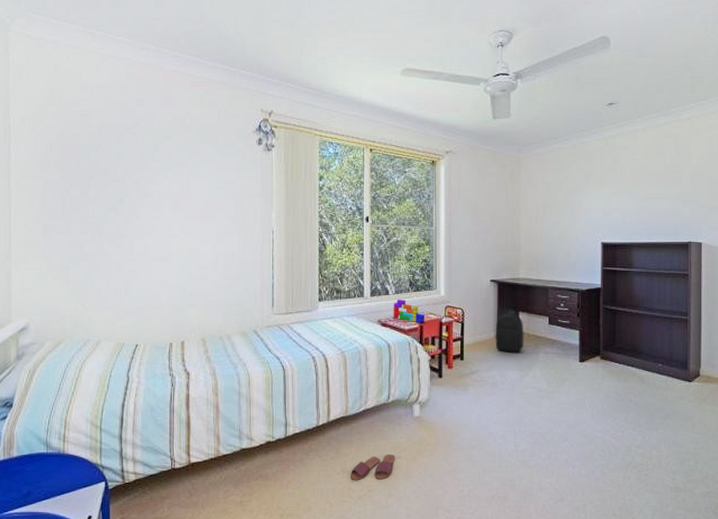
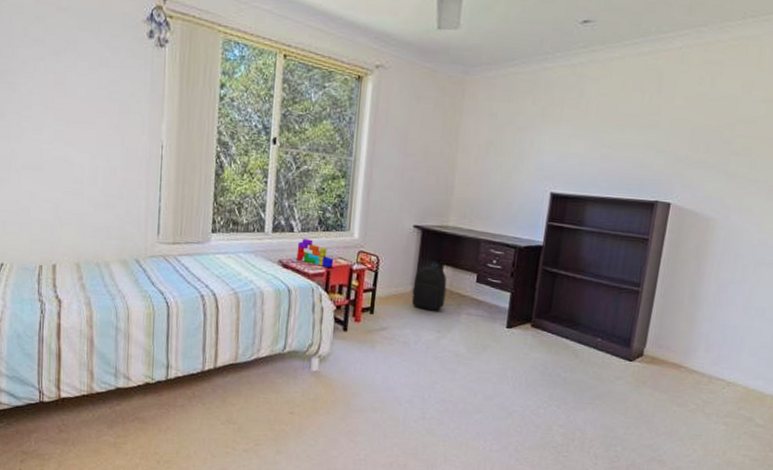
slippers: present [351,454,395,480] -> none [236,408,287,435]

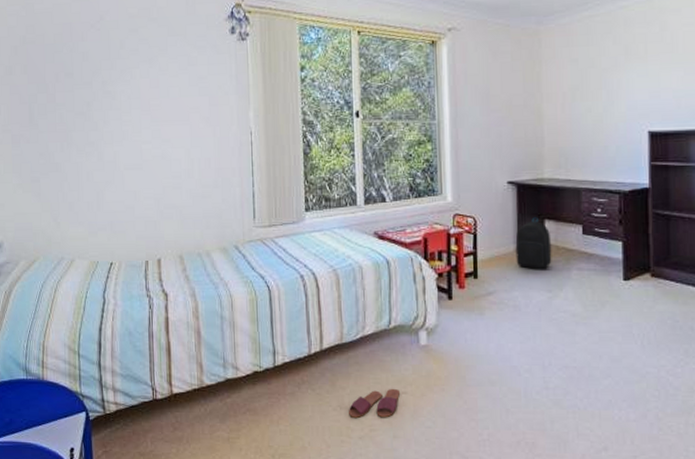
slippers: none [236,408,287,435] -> present [349,388,400,418]
toy blocks: present [296,239,334,269] -> none [391,208,430,235]

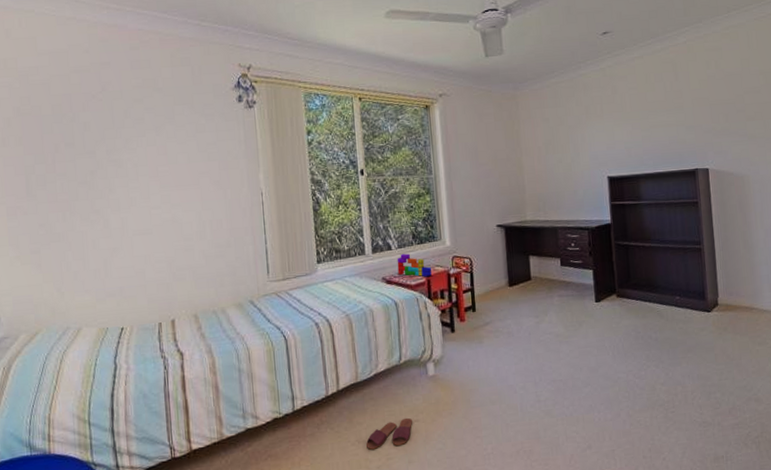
toy blocks: none [391,208,430,235] -> present [397,254,432,277]
backpack: present [515,217,552,270] -> none [506,254,537,300]

